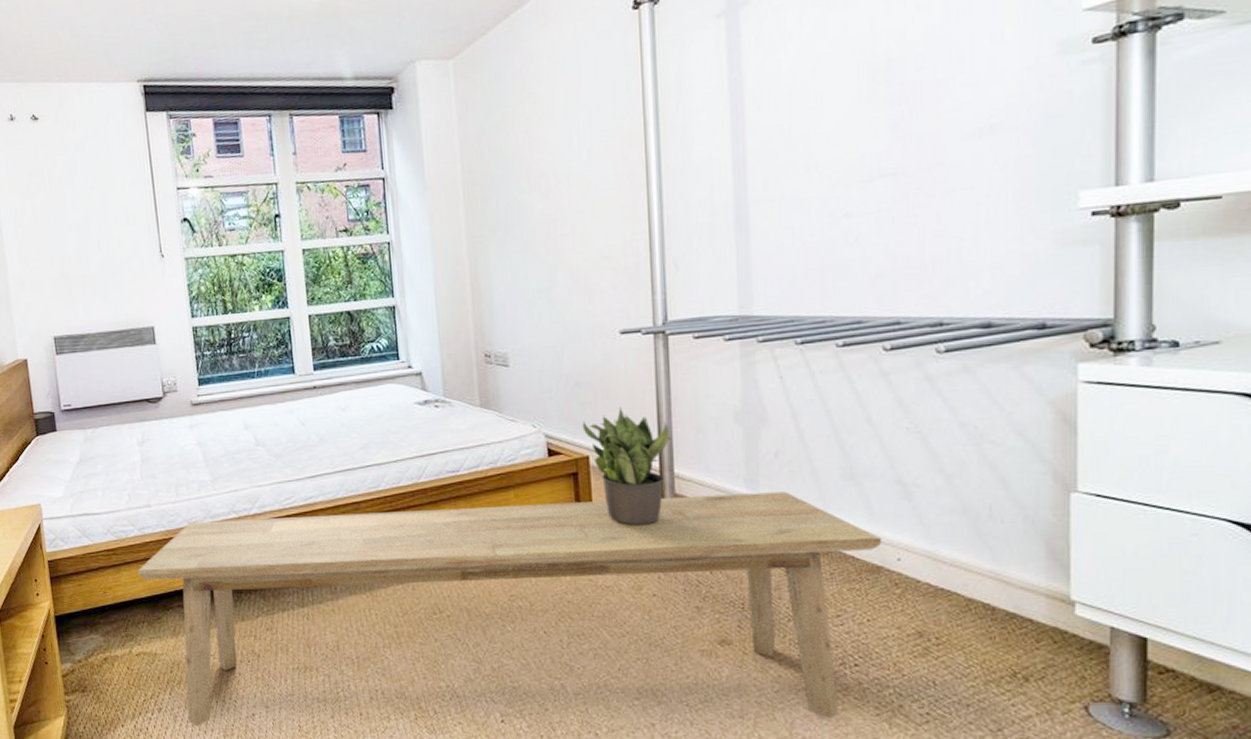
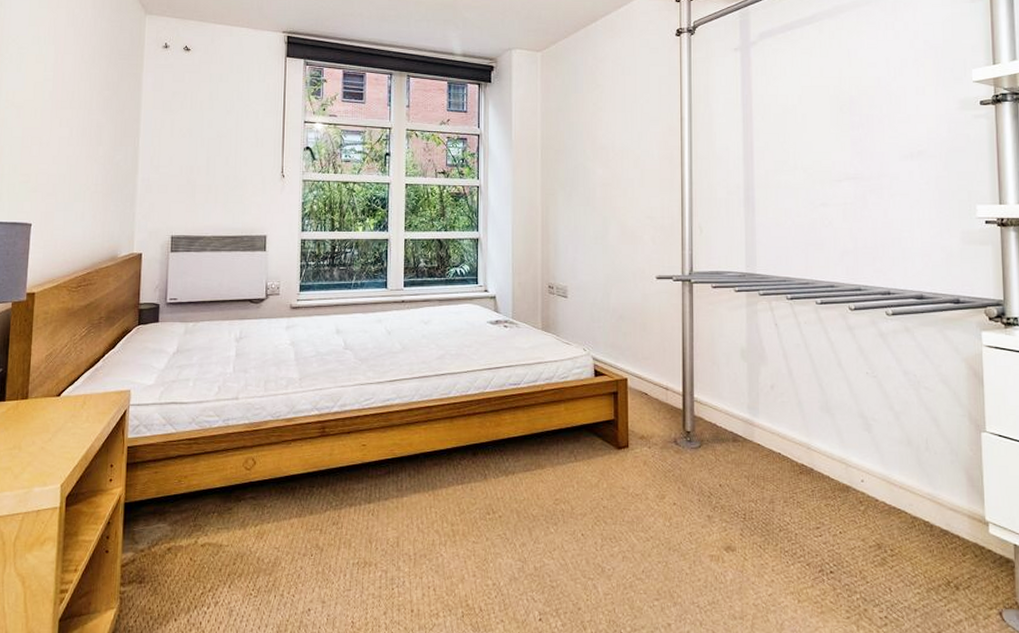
bench: present [136,491,883,726] -> none [215,416,850,621]
potted plant: present [582,406,671,525] -> none [623,338,693,441]

